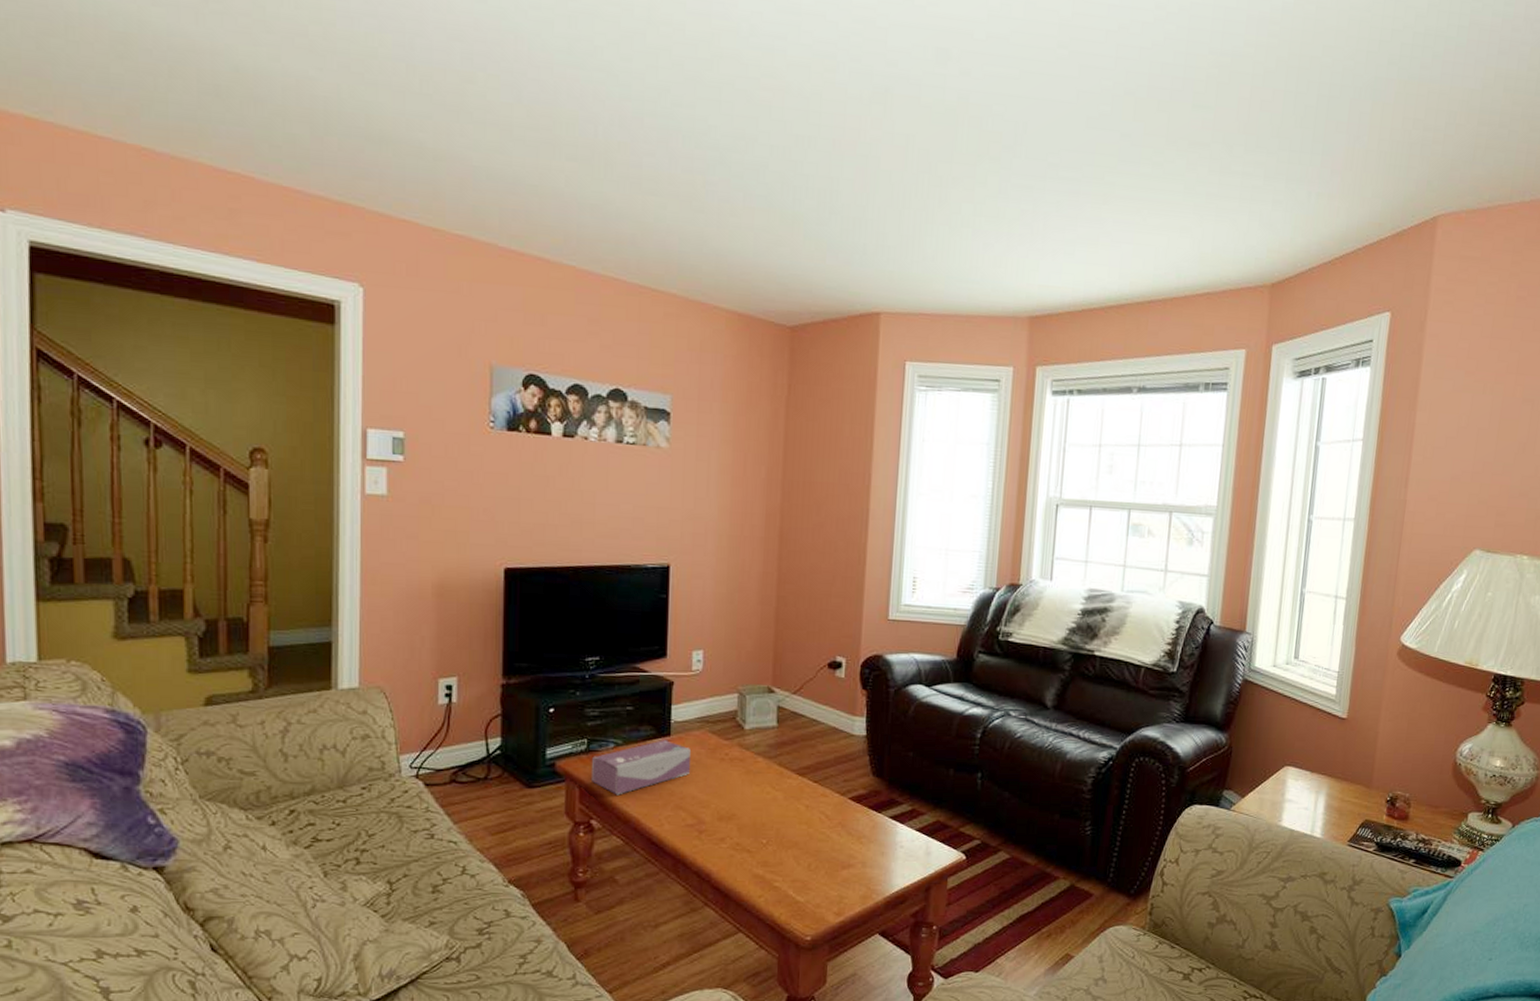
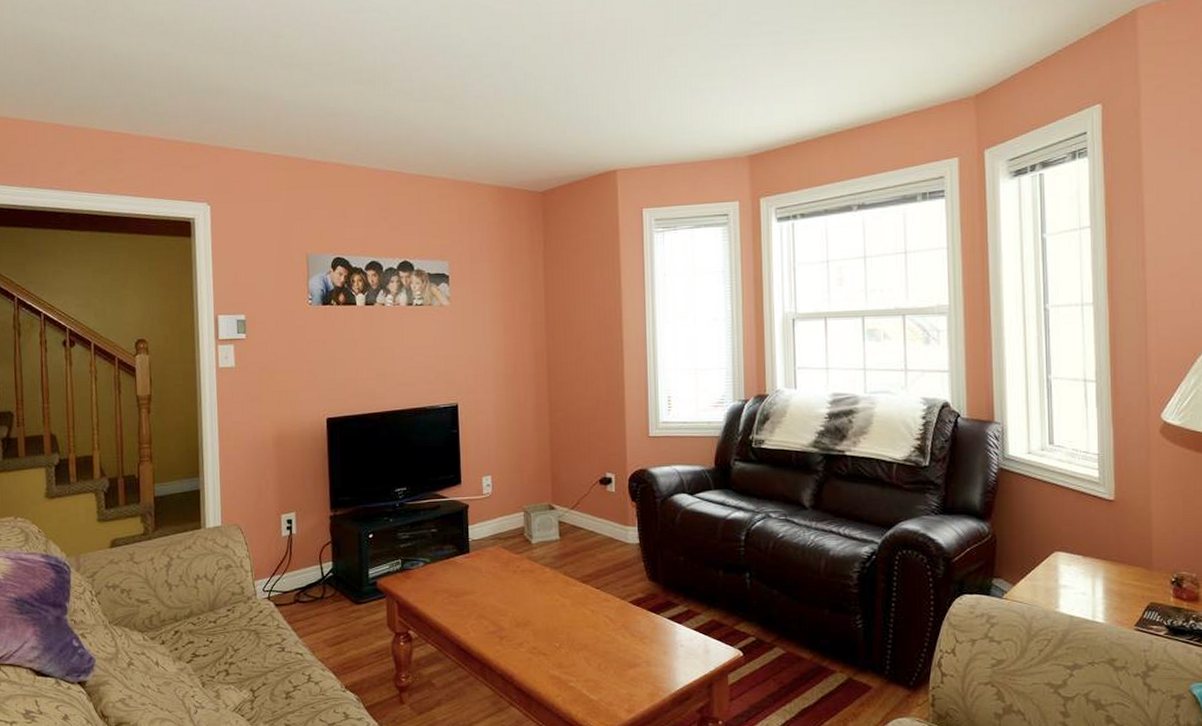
tissue box: present [590,740,690,795] -> none [405,557,488,608]

